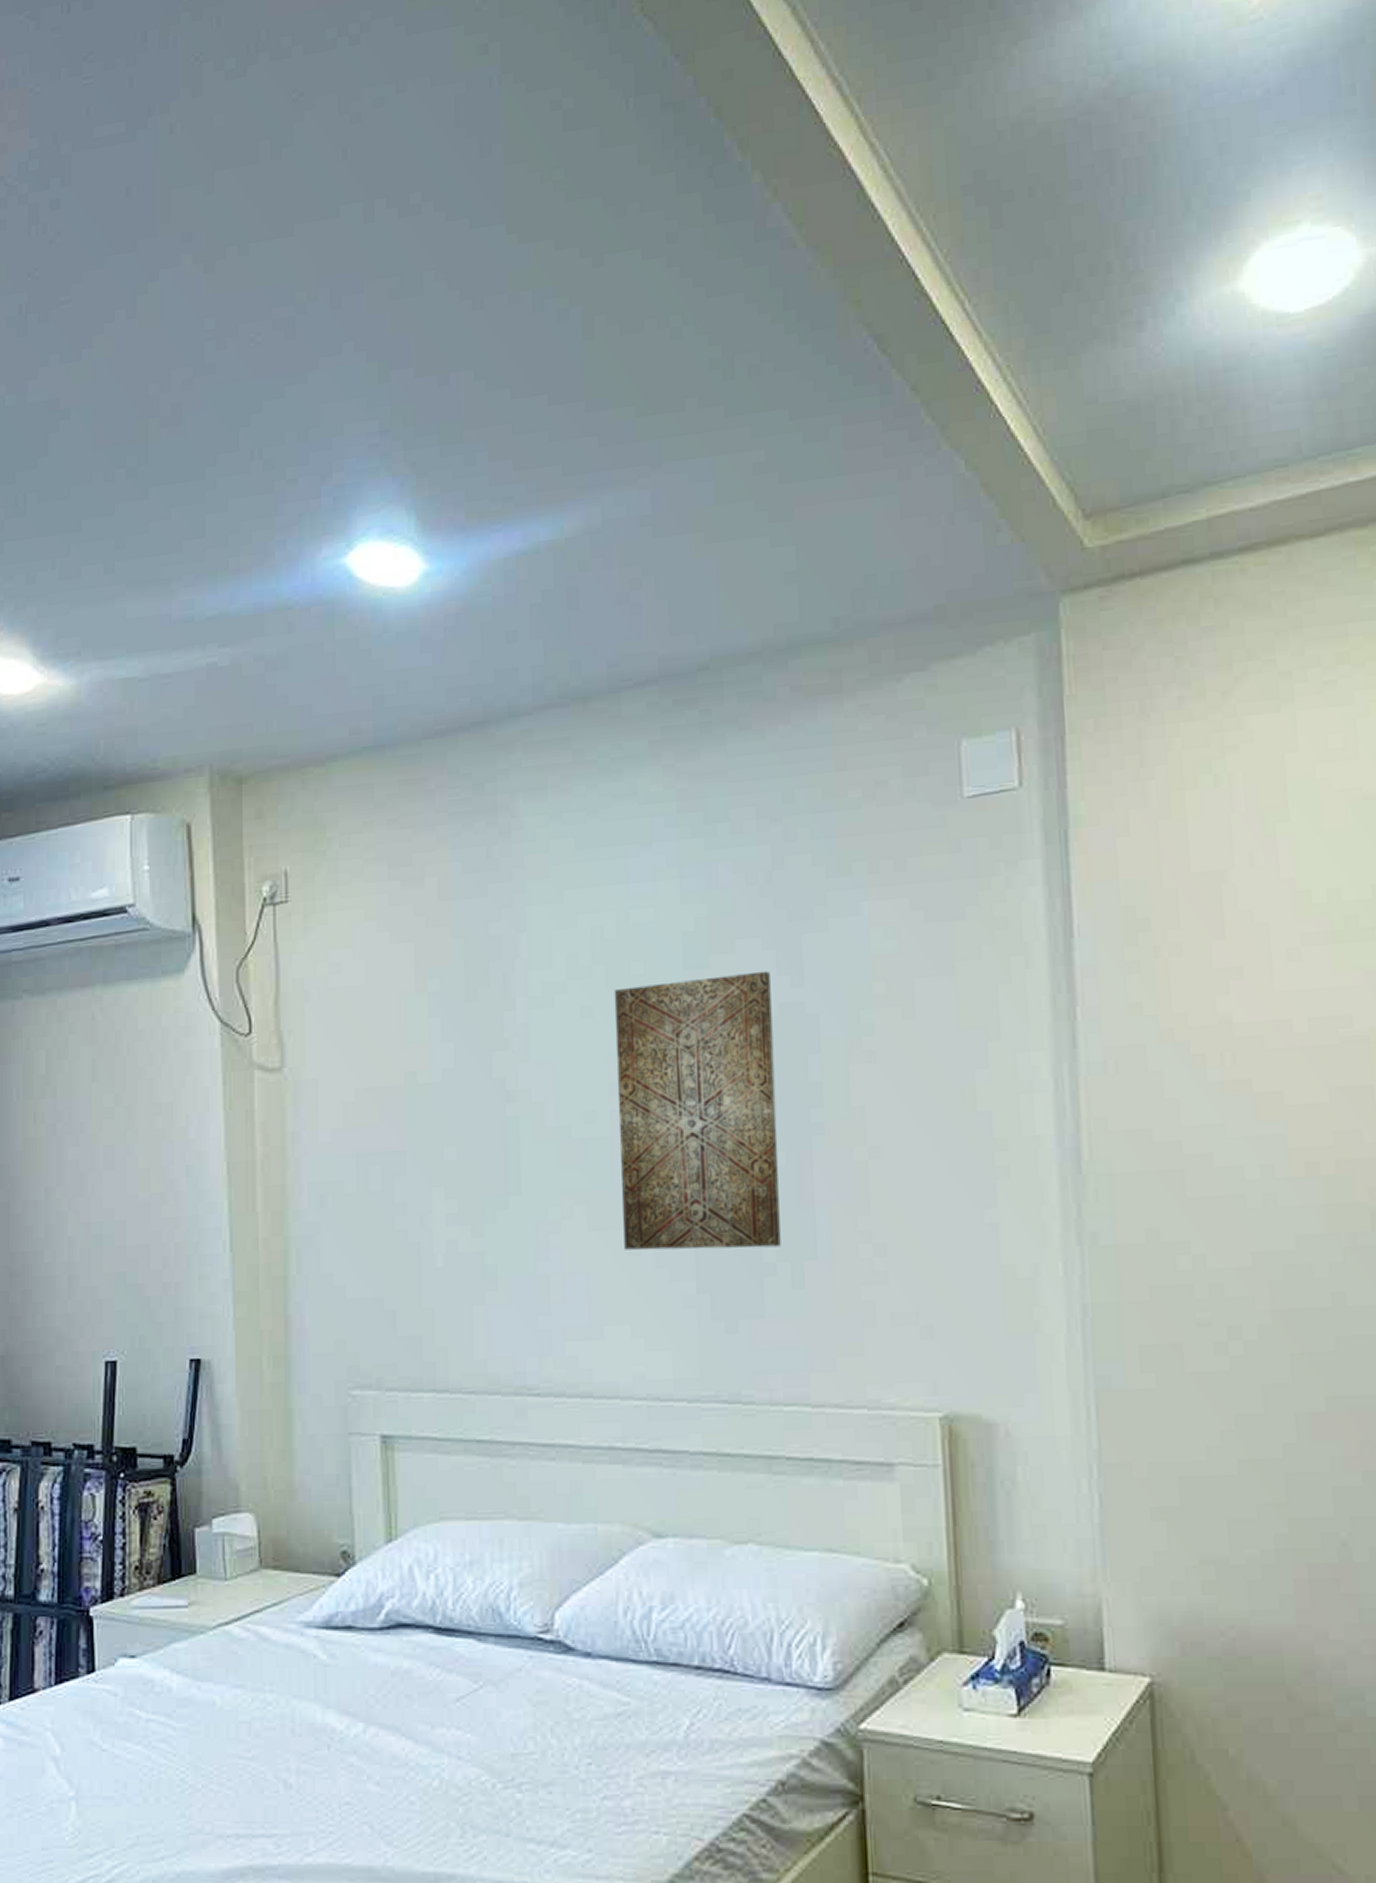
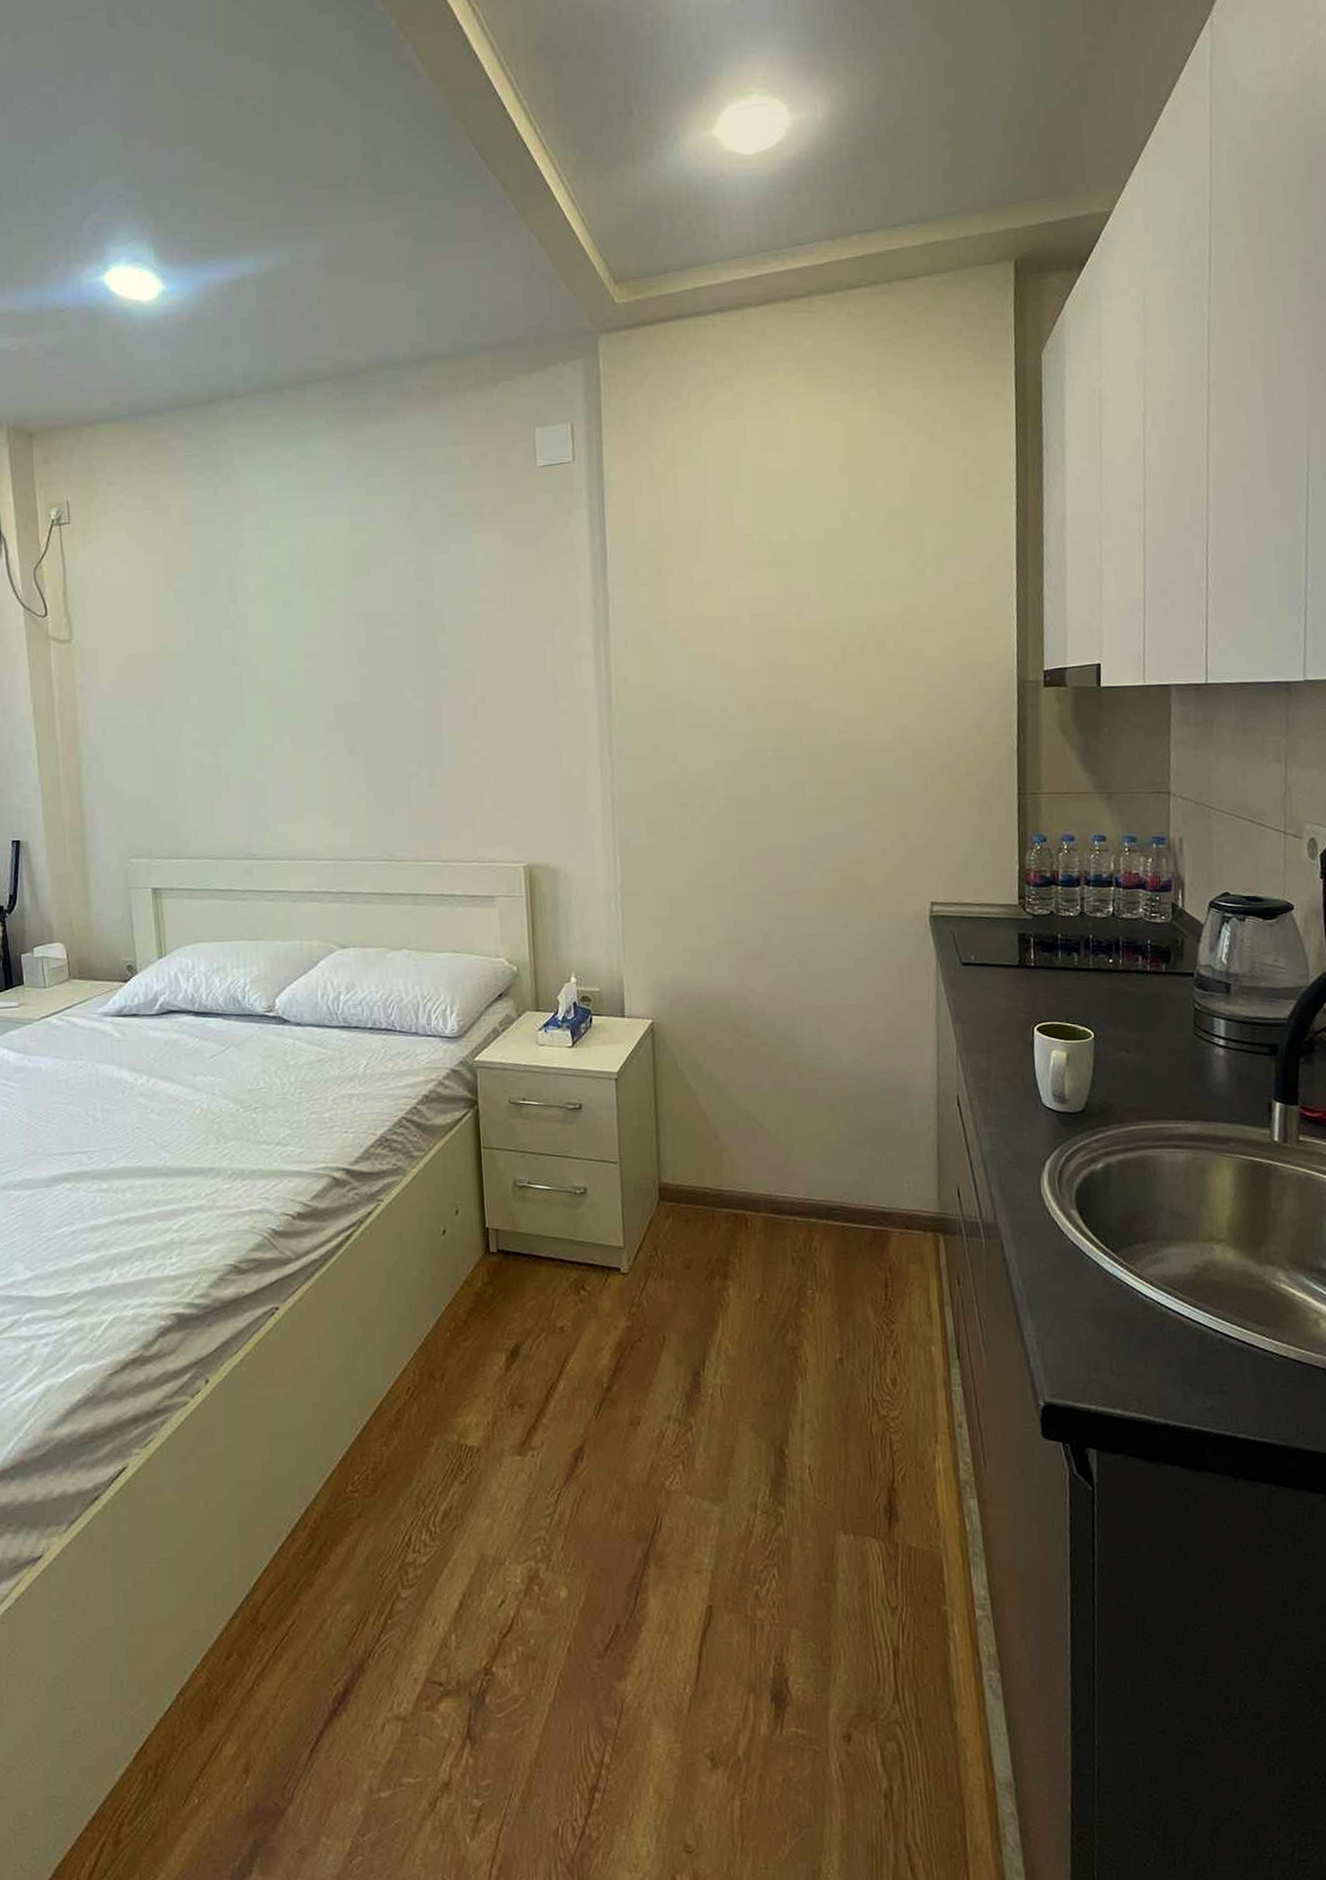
wall art: present [614,970,781,1250] -> none [305,578,421,763]

